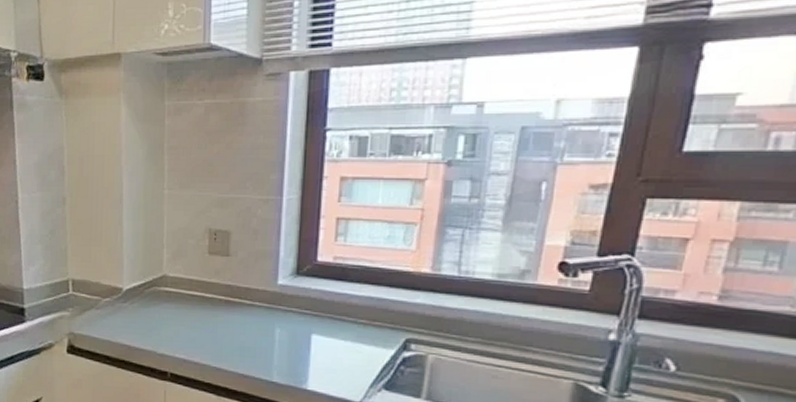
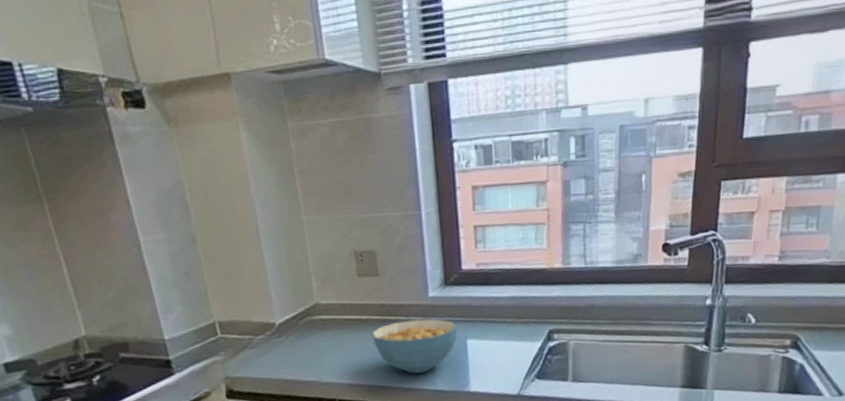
cereal bowl: none [213,304,304,361] -> present [371,319,458,374]

